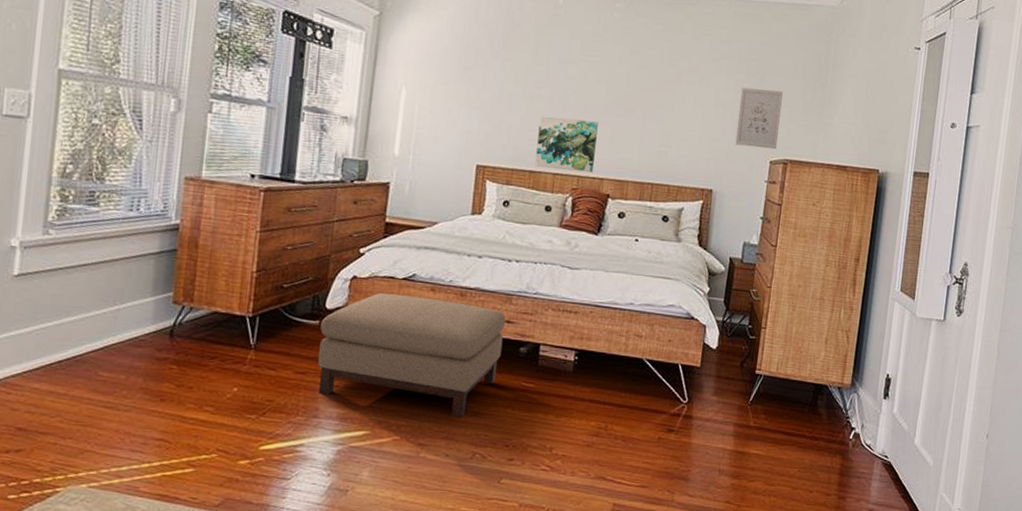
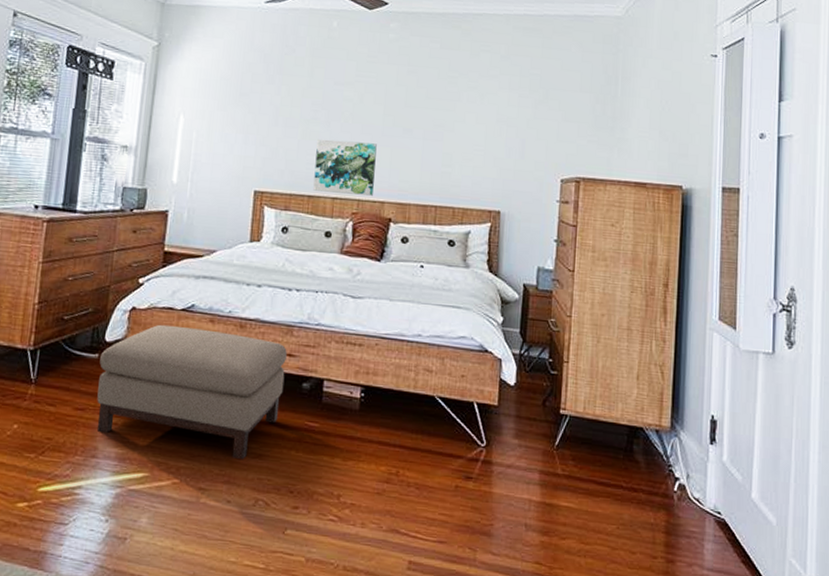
wall art: present [735,87,783,150] -> none [522,103,570,167]

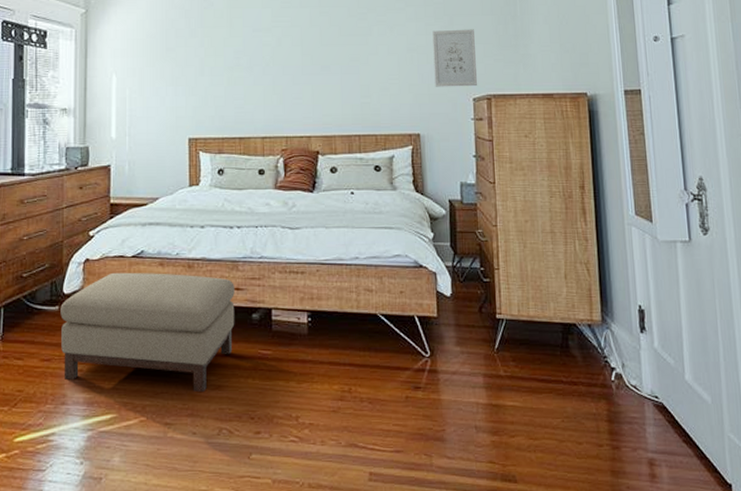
wall art: present [313,139,377,197] -> none [242,83,299,133]
wall art: none [522,103,570,167] -> present [432,29,478,87]

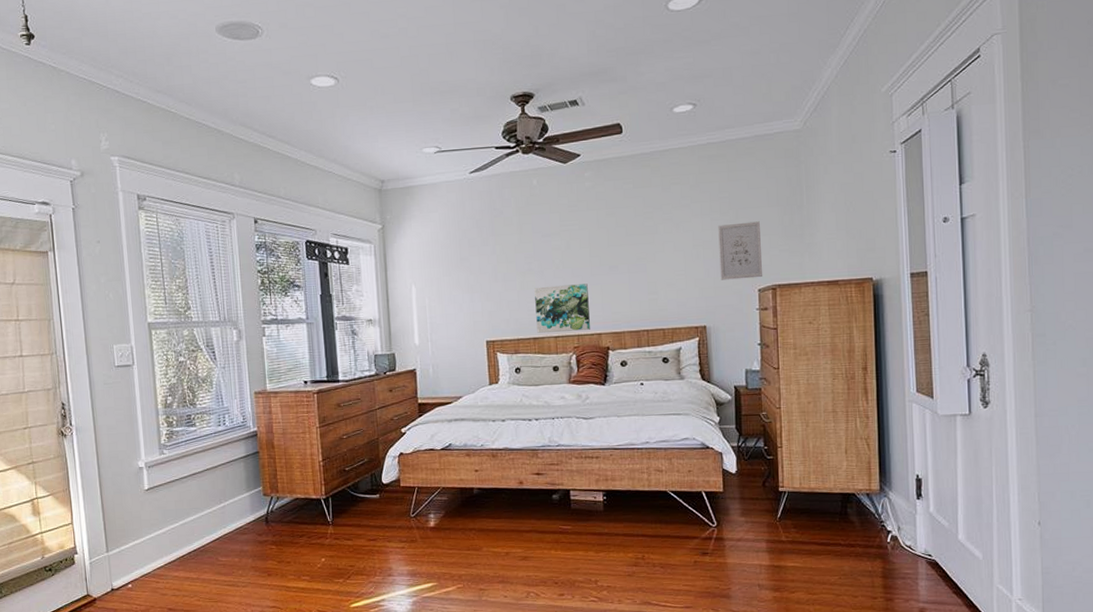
ottoman: present [60,272,235,393] -> none [381,462,537,563]
wall art: none [242,83,299,133] -> present [534,283,590,333]

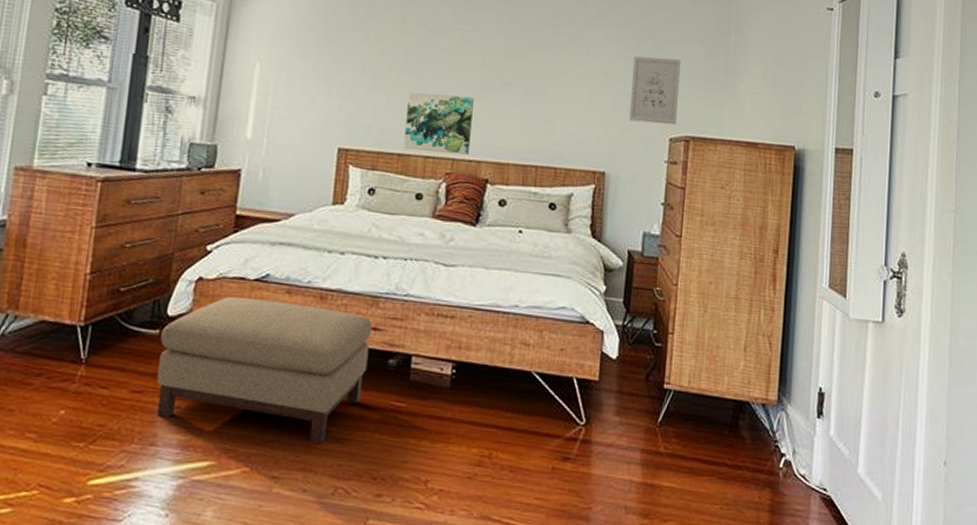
ottoman: none [381,462,537,563] -> present [157,296,372,445]

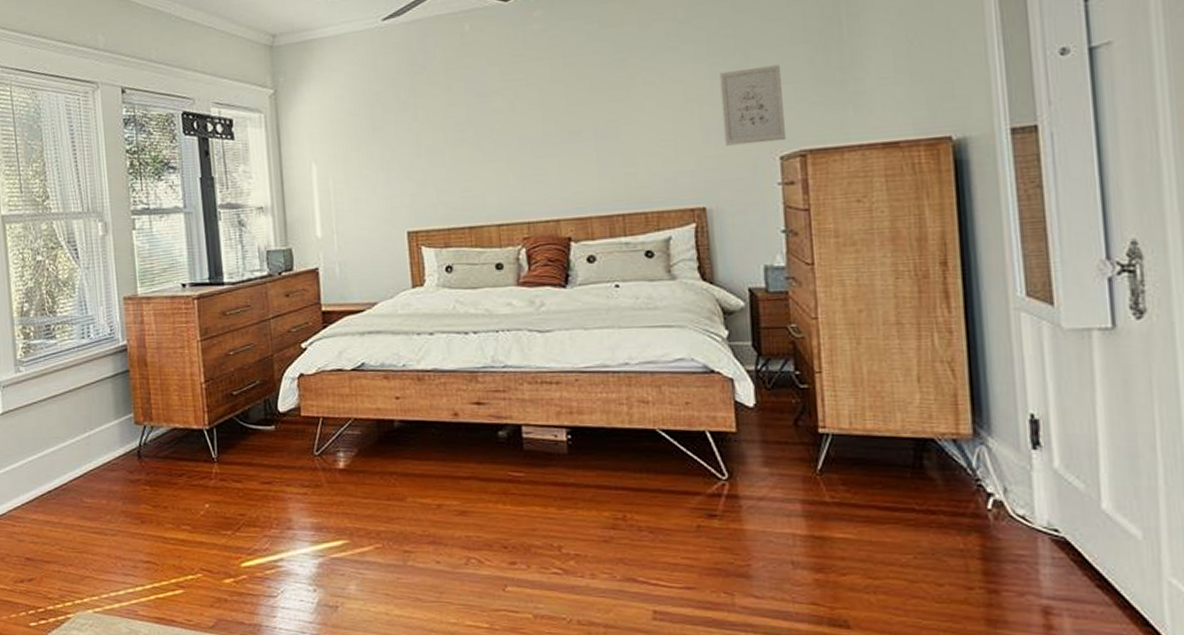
ottoman: present [157,296,372,445] -> none [277,387,478,519]
wall art: present [403,92,474,156] -> none [469,155,545,221]

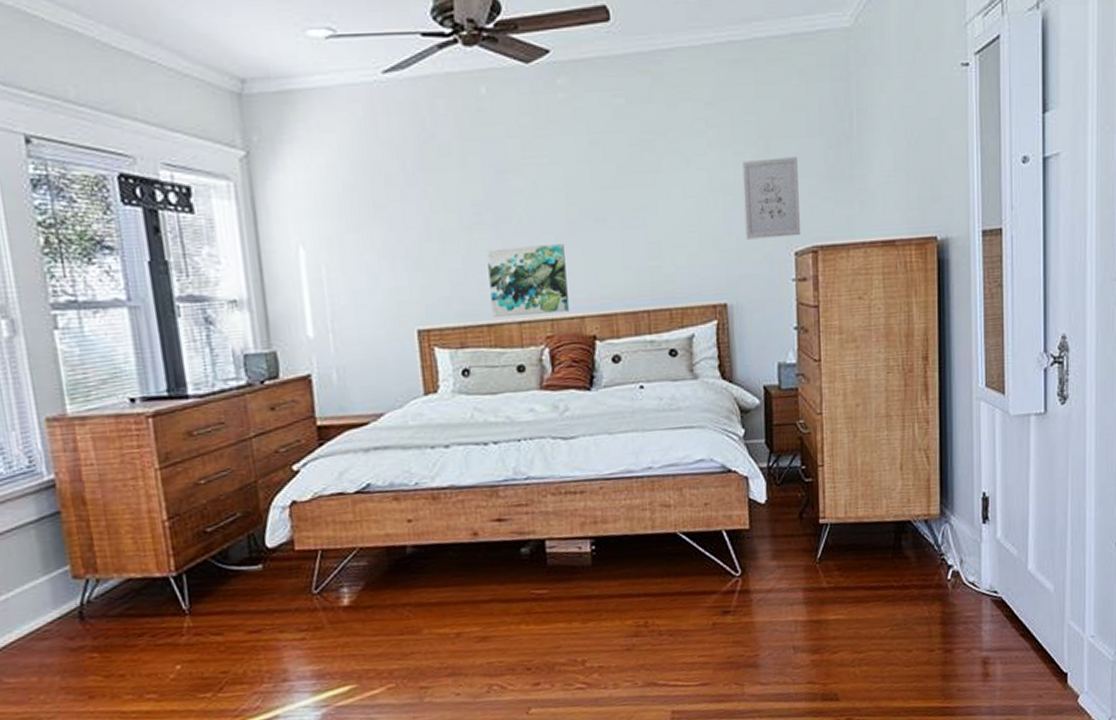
wall art: none [469,155,545,221] -> present [487,244,569,317]

